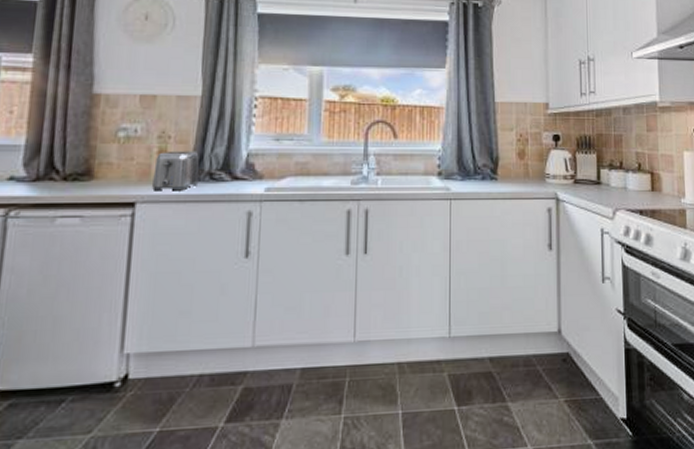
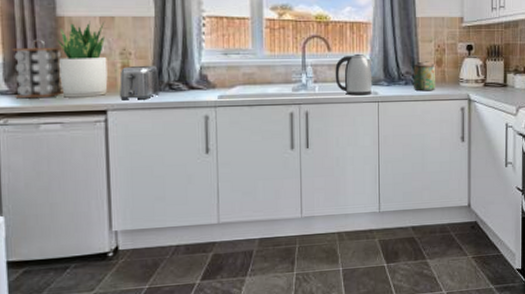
spice rack: none [32,118,95,187] -> present [12,39,64,99]
planter: none [86,99,146,187] -> present [56,21,108,98]
kettle: none [401,142,445,191] -> present [335,53,372,96]
canister: none [492,152,518,188] -> present [414,61,436,92]

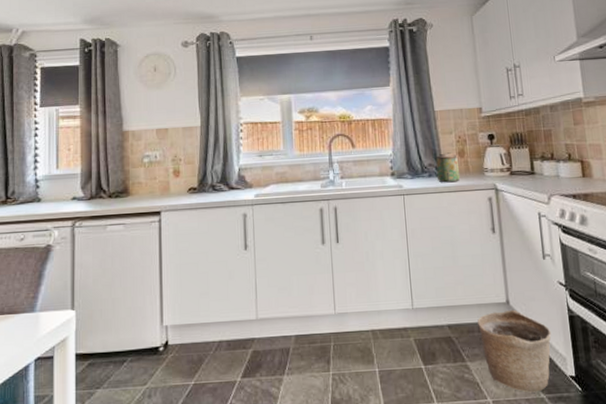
spice rack: present [12,39,64,99] -> none [88,151,127,203]
planter: present [56,21,108,98] -> none [122,132,162,201]
toaster: present [119,65,160,100] -> none [171,169,205,202]
kettle: present [335,53,372,96] -> none [360,149,396,190]
basket: none [440,212,505,284] -> present [477,309,552,393]

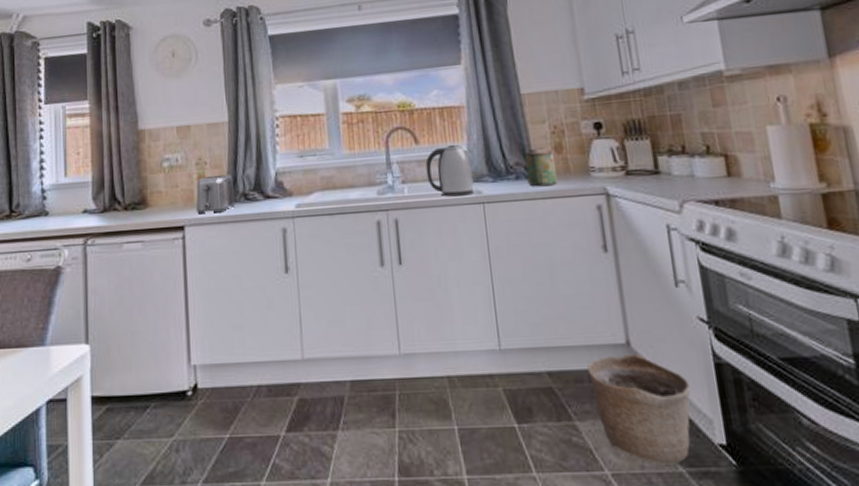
toaster: none [171,169,205,202] -> present [196,174,236,215]
kettle: none [360,149,396,190] -> present [425,144,474,197]

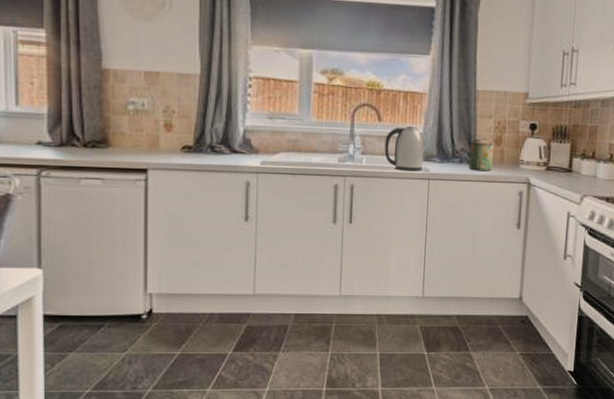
toaster: present [196,174,236,215] -> none [161,124,202,161]
basket: present [587,353,691,465] -> none [487,305,558,383]

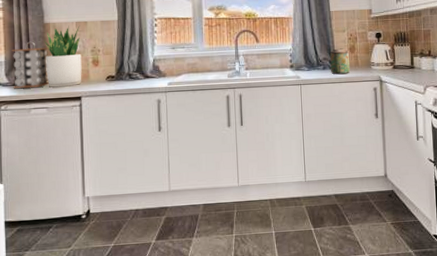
spice rack: none [57,91,107,153] -> present [12,41,49,89]
planter: none [101,75,150,155] -> present [44,25,82,87]
kettle: present [384,125,426,172] -> none [263,44,295,80]

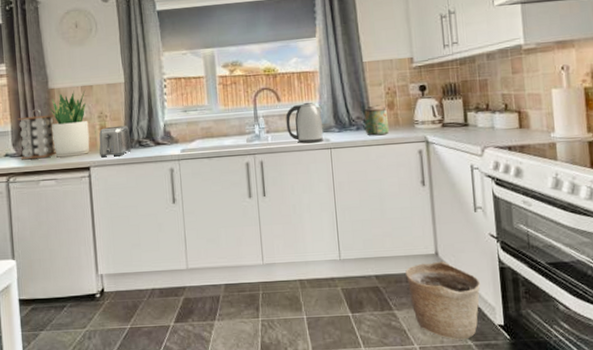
toaster: none [91,59,122,89] -> present [99,125,132,158]
kettle: none [263,44,295,80] -> present [285,102,323,144]
basket: none [360,181,421,249] -> present [405,261,481,340]

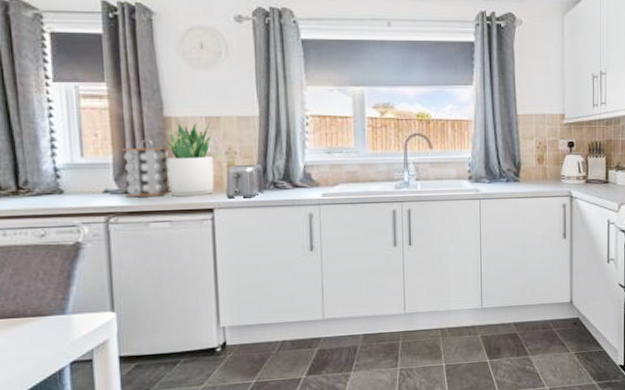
kettle: present [285,102,323,144] -> none [437,151,474,193]
canister: present [364,105,390,136] -> none [515,158,538,189]
basket: present [405,261,481,340] -> none [542,308,607,380]

